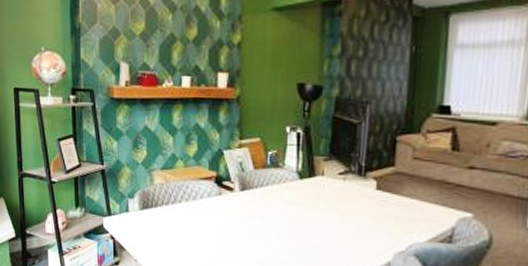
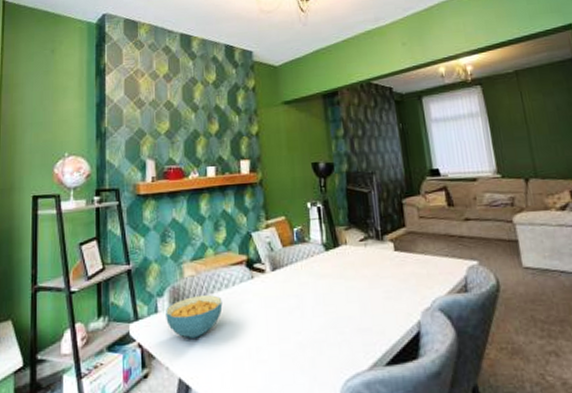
cereal bowl: none [136,202,189,240] -> present [166,294,223,338]

